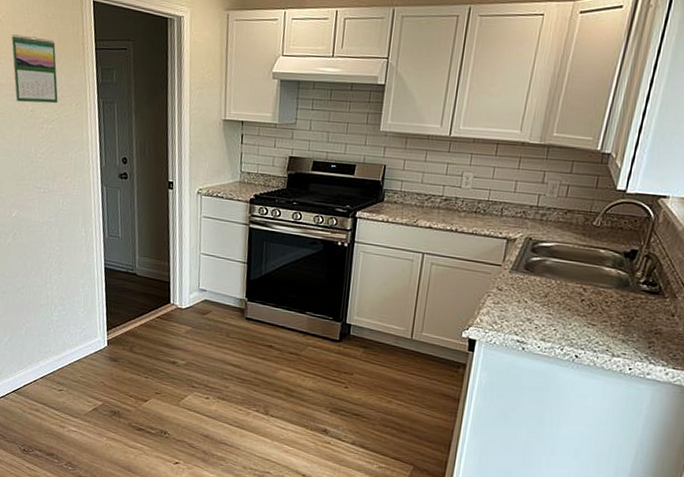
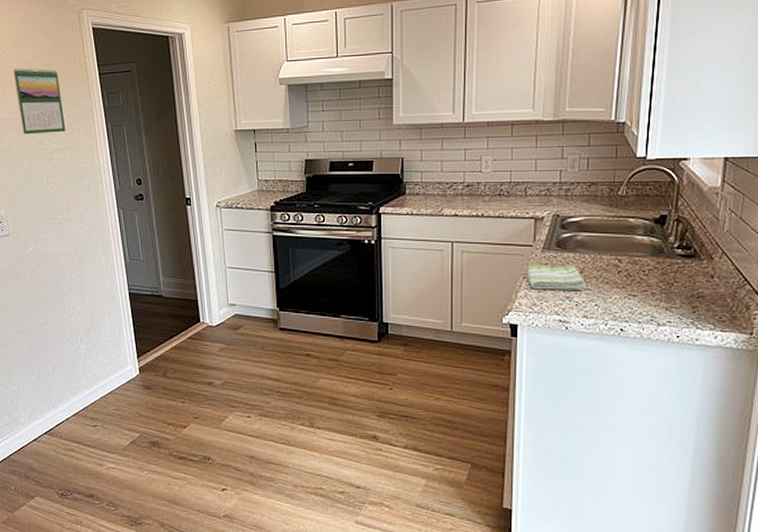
dish towel: none [491,284,550,314] -> present [527,265,587,290]

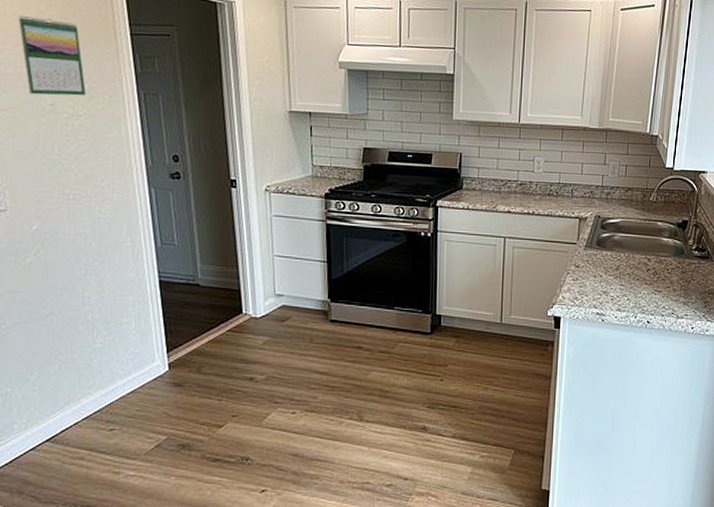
dish towel: present [527,265,587,290] -> none [570,261,622,286]

